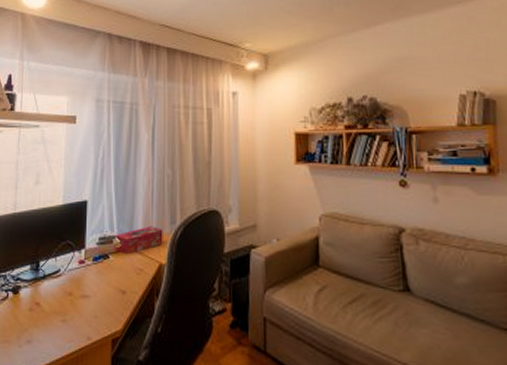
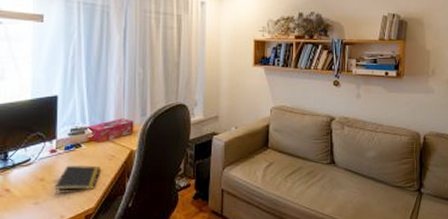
notepad: none [82,278,128,312] -> present [54,164,100,195]

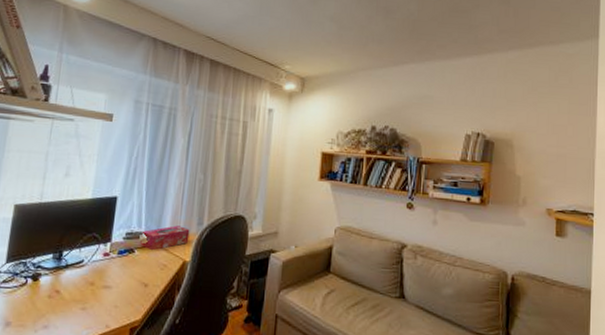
notepad: present [54,164,100,195] -> none [102,271,151,302]

